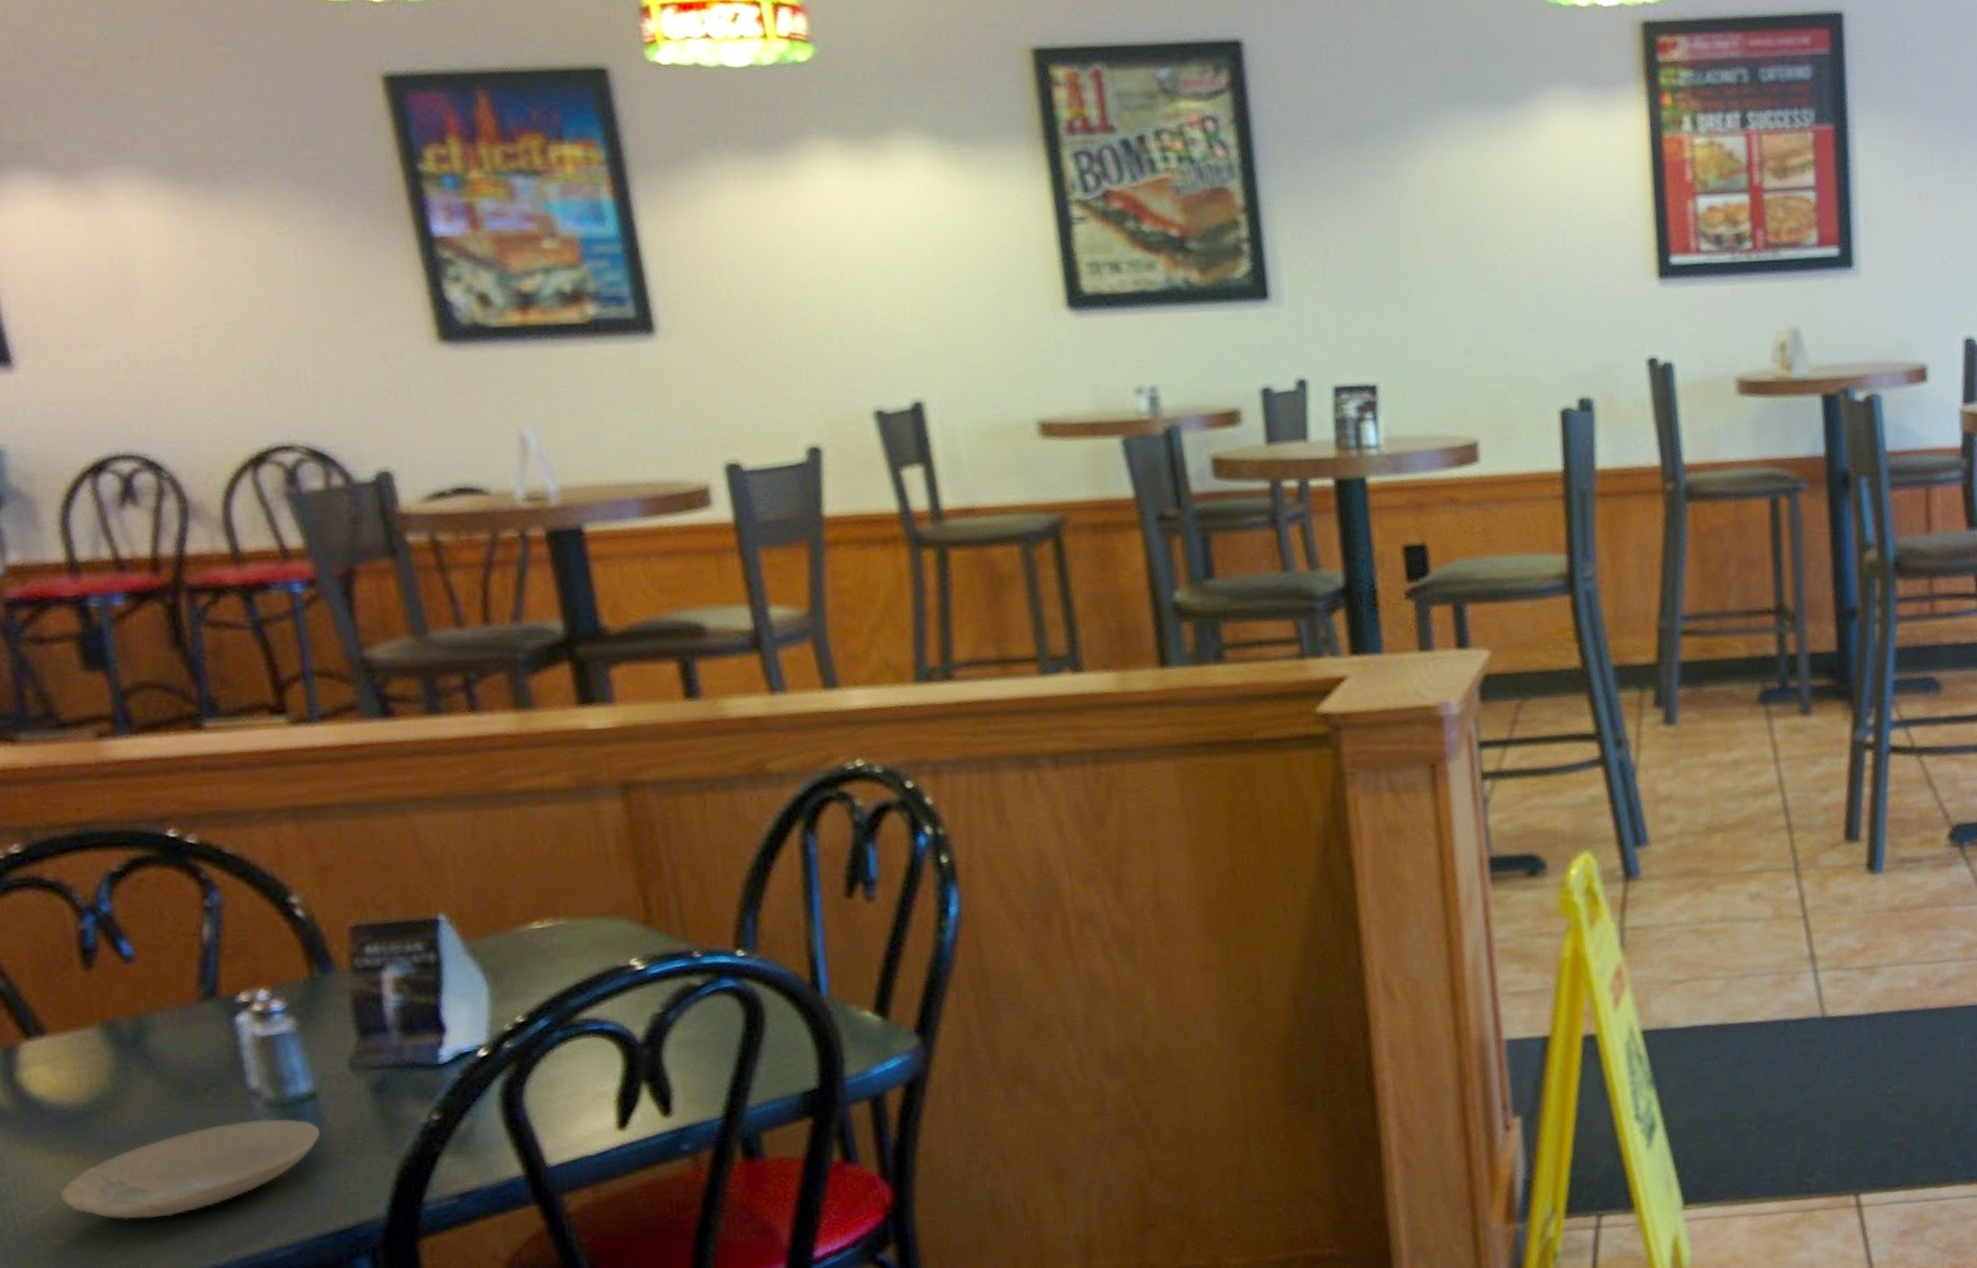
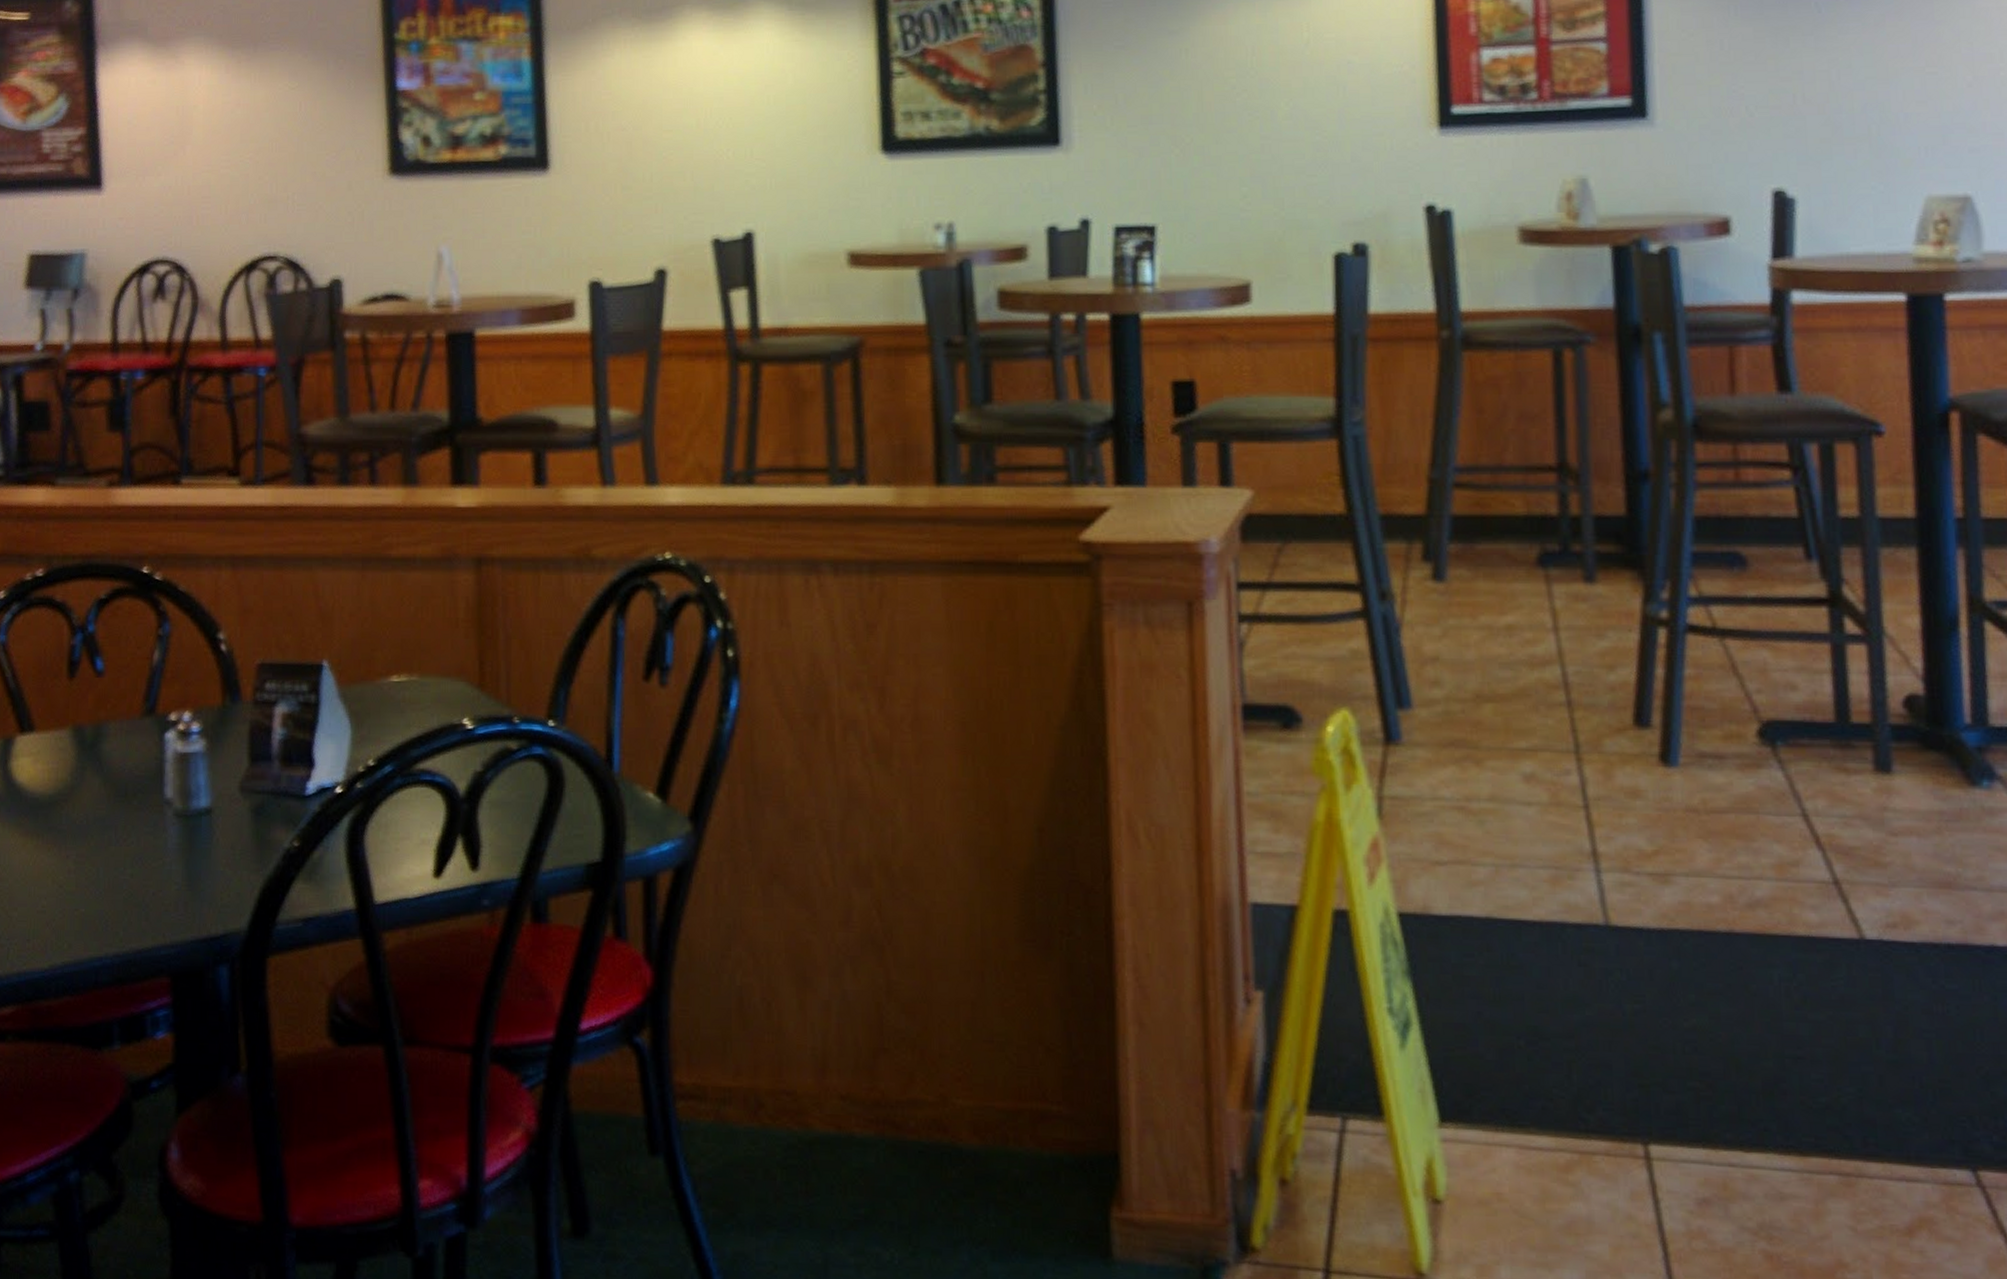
plate: present [60,1119,320,1220] -> none [21,826,209,904]

